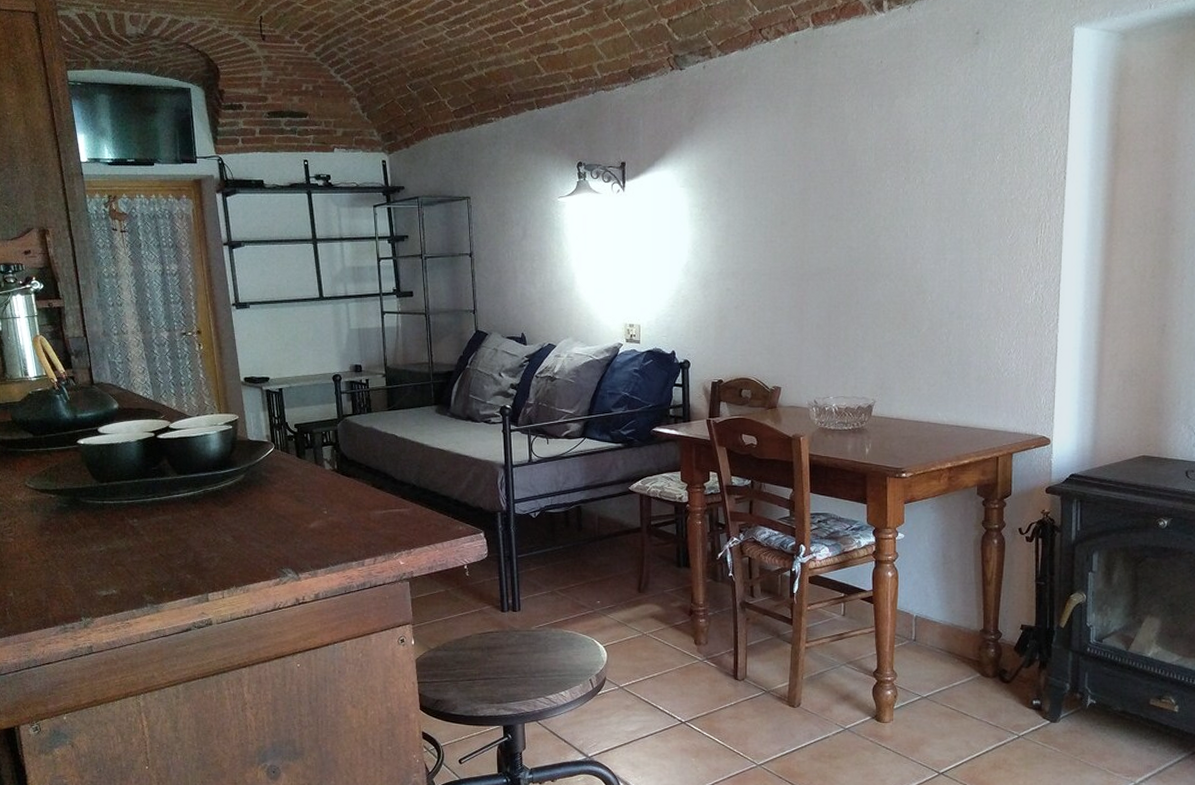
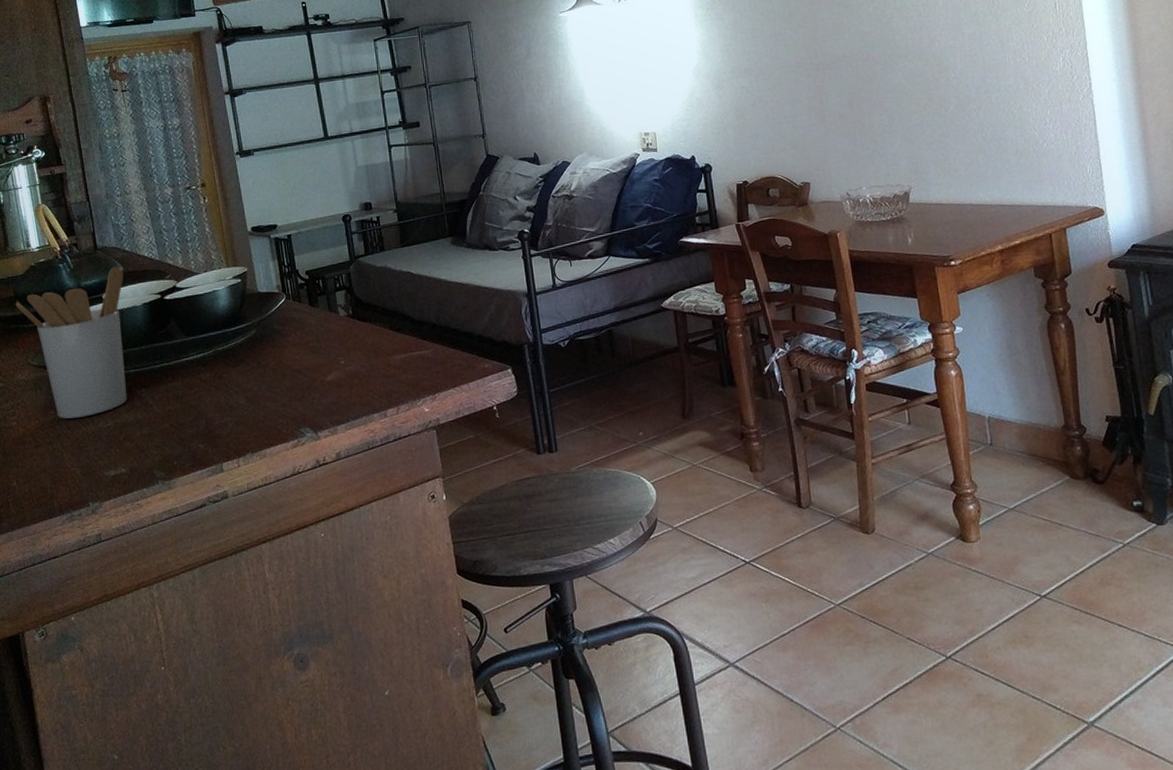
utensil holder: none [13,403,120,540] -> present [15,267,127,419]

